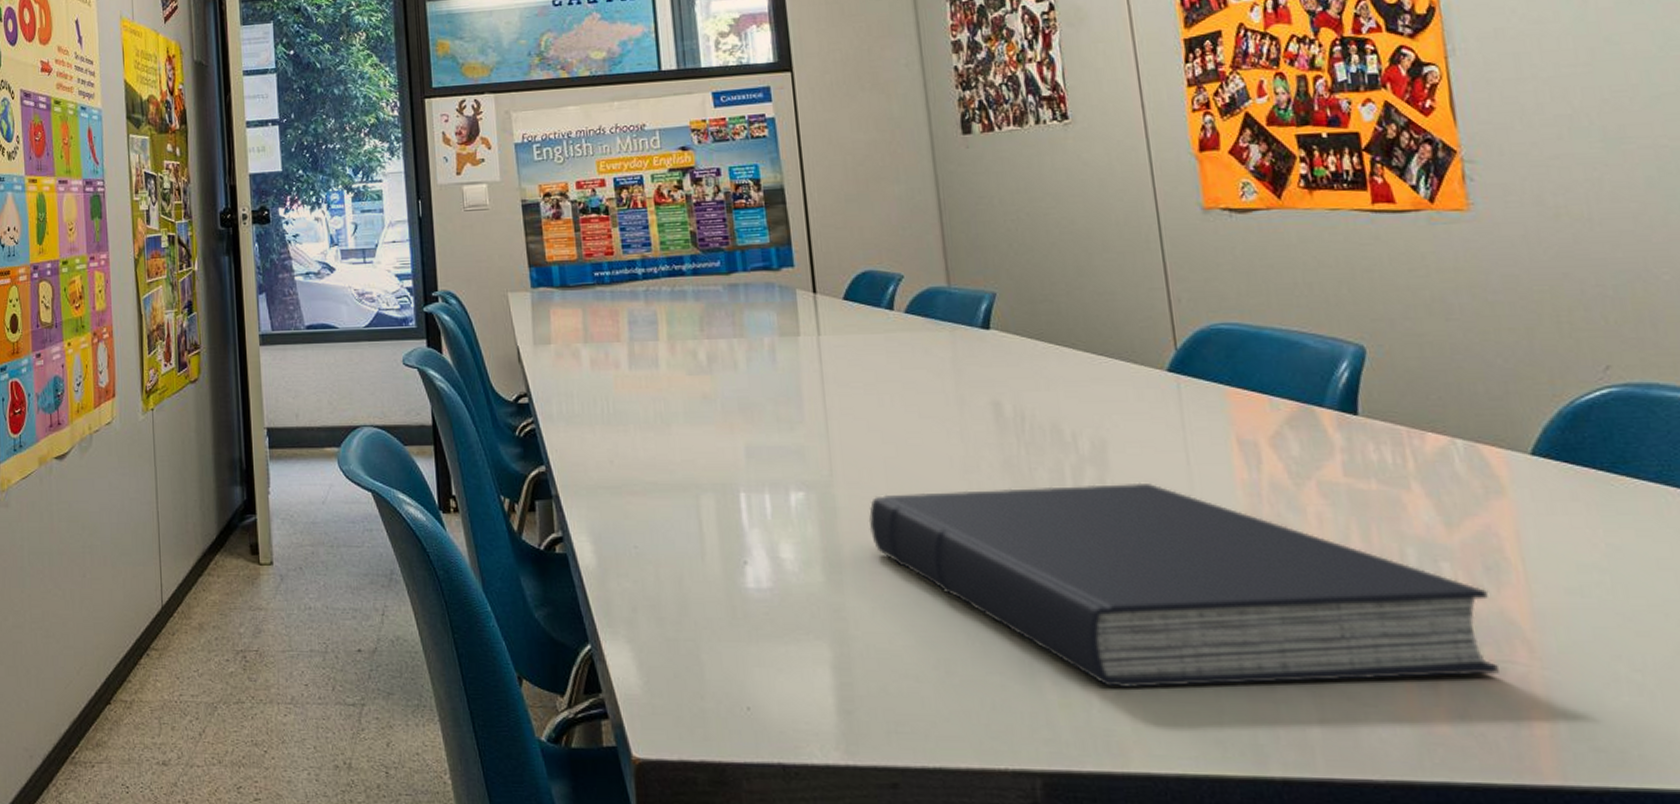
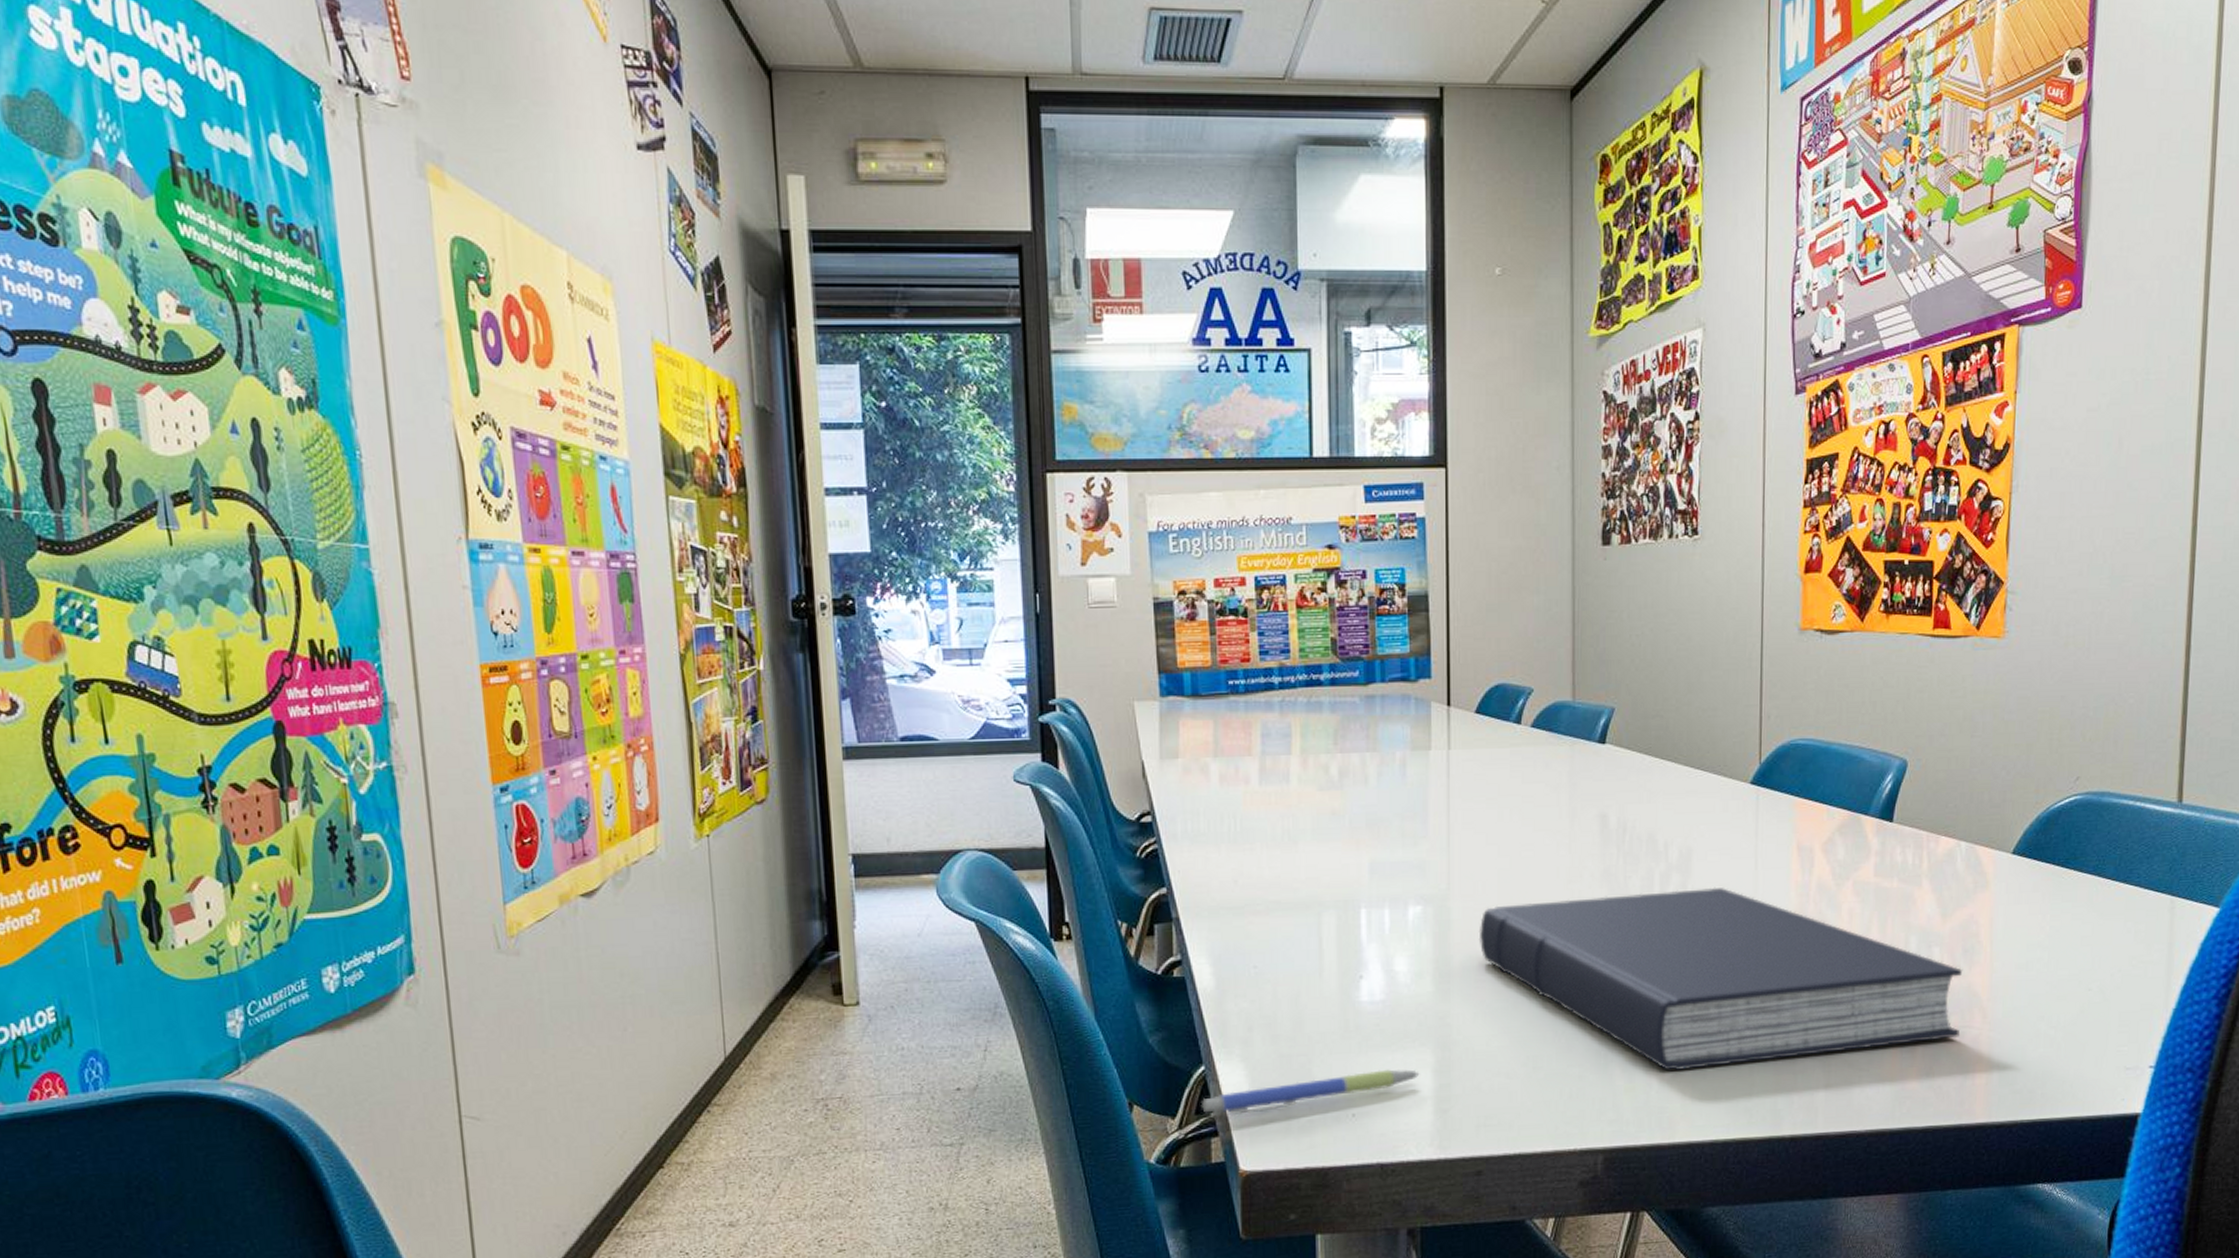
pen: none [588,662,818,699] -> present [1200,1069,1420,1116]

